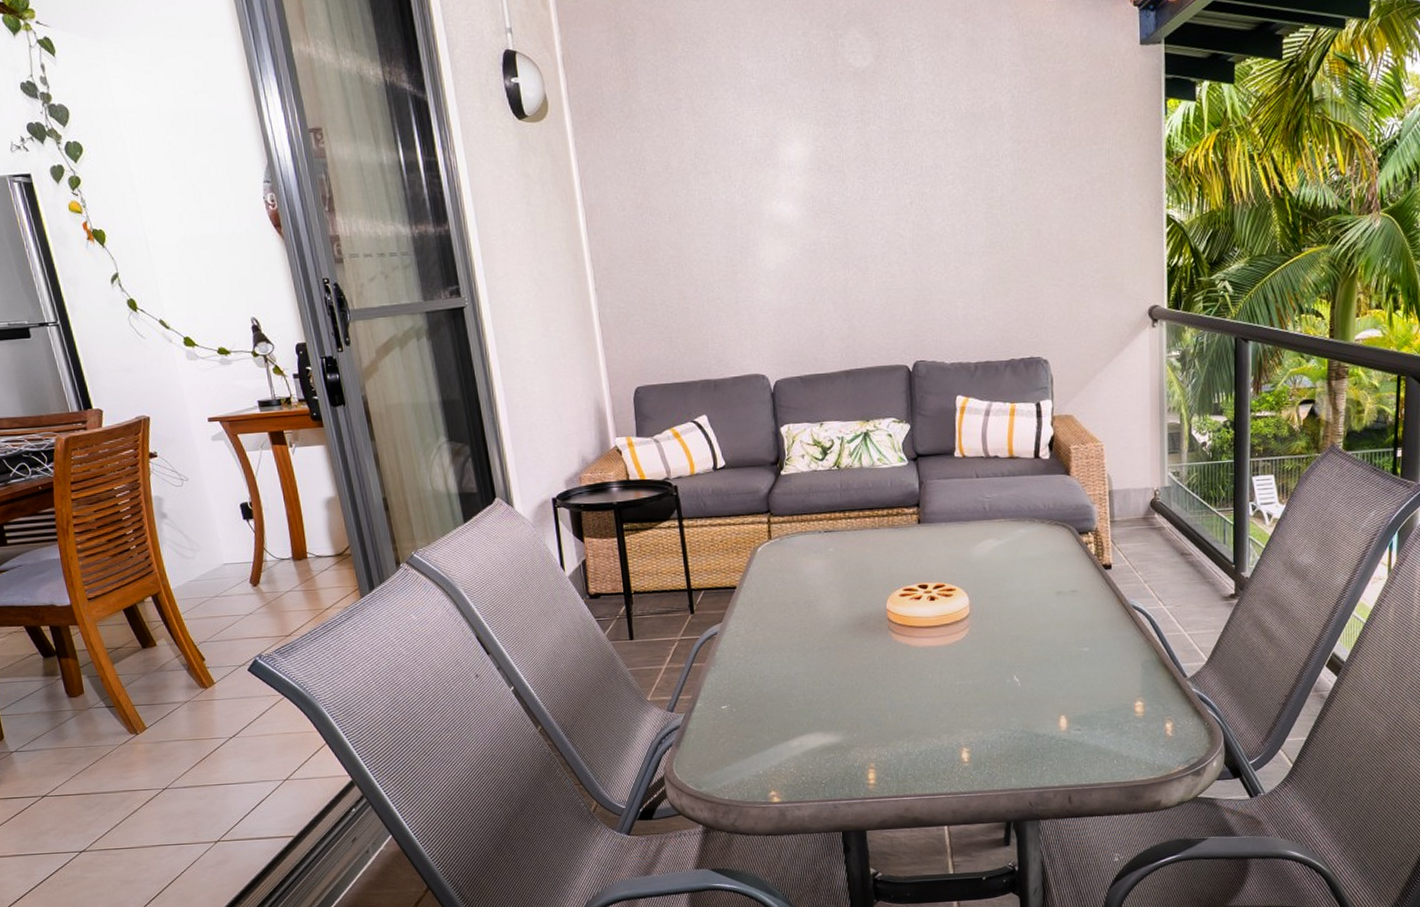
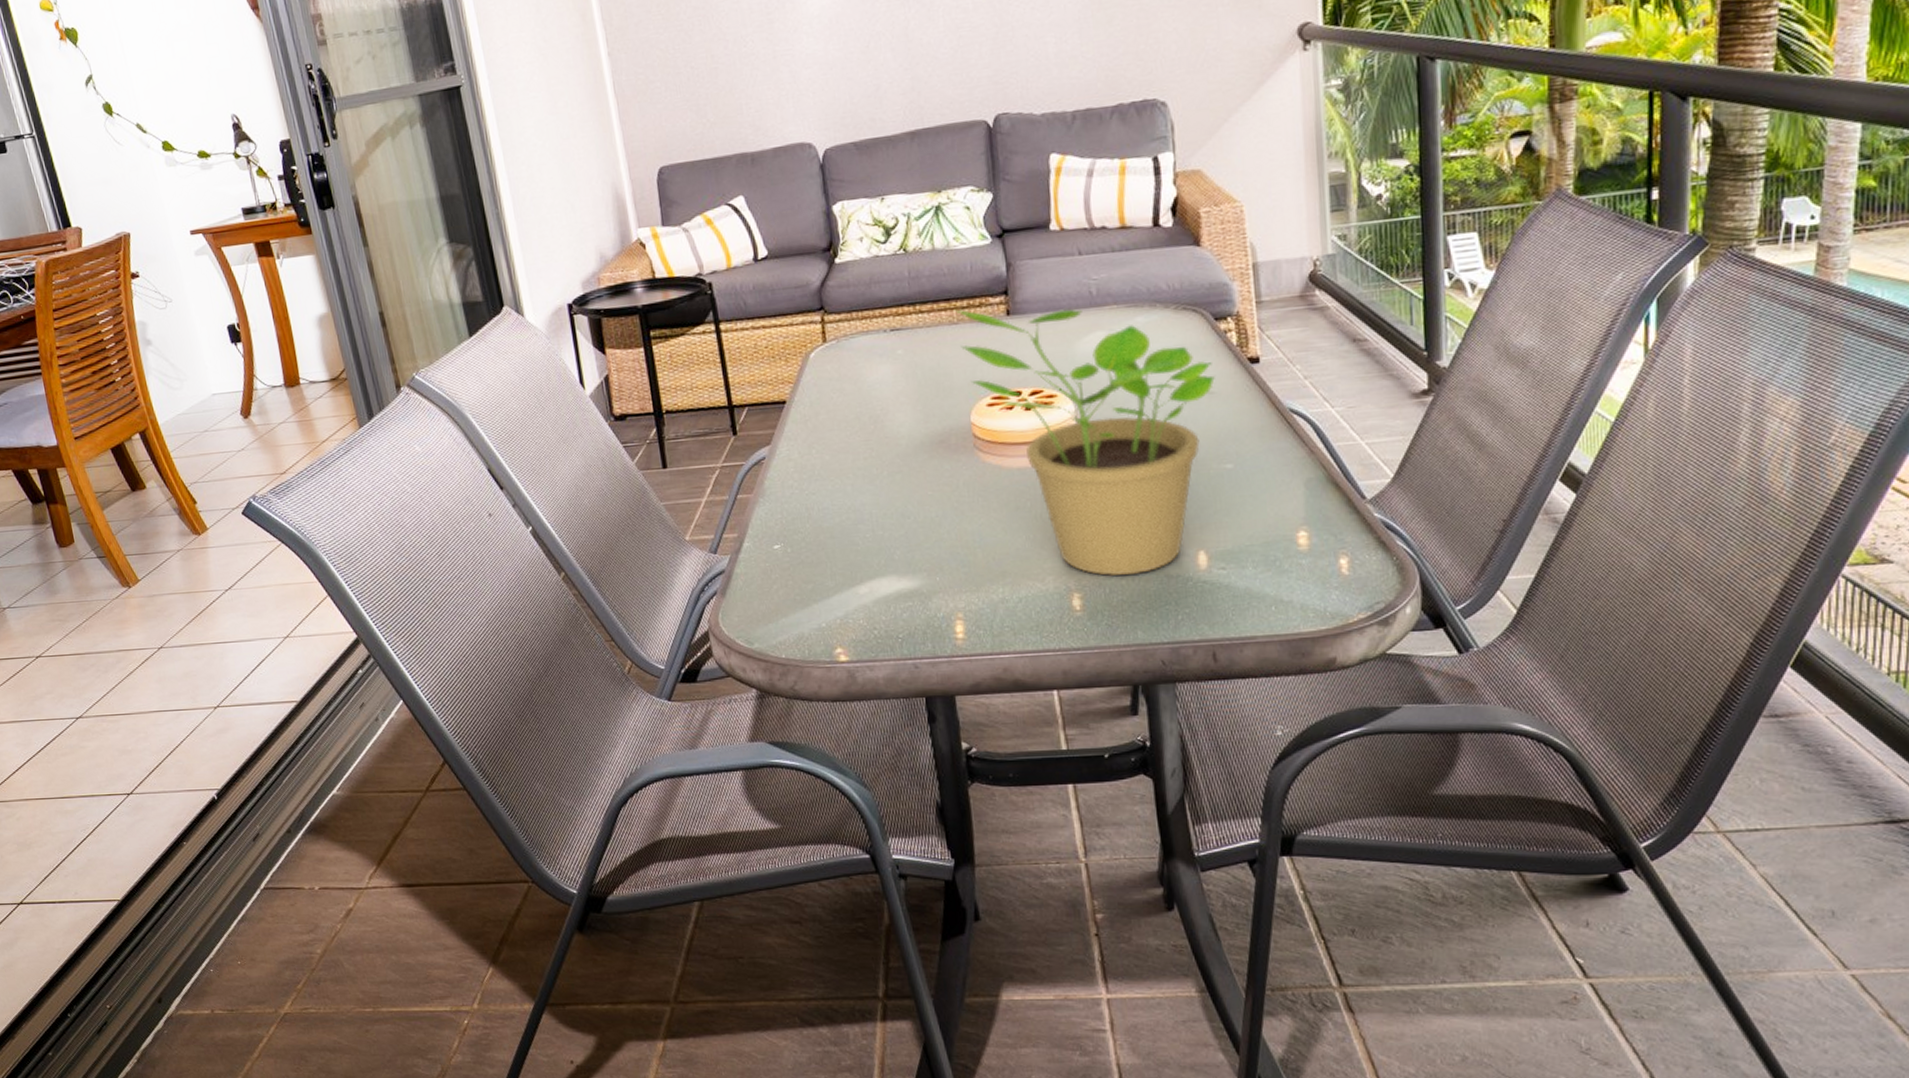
potted plant: none [876,517,1077,734] -> present [954,309,1215,576]

